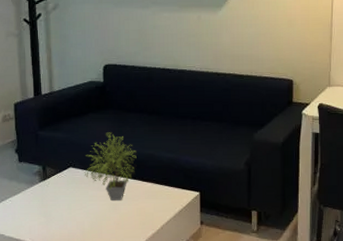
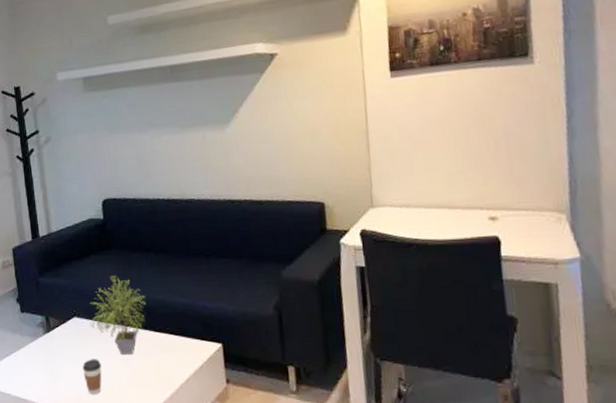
coffee cup: none [75,204,92,235] -> present [83,359,102,395]

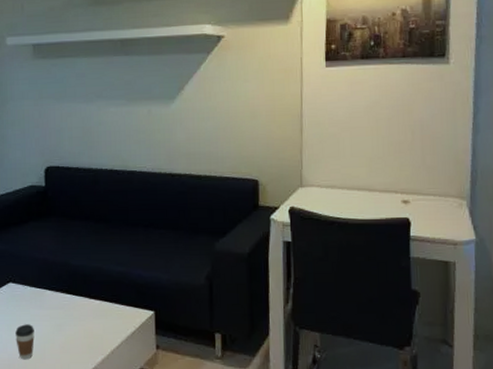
potted plant: present [90,276,146,355] -> none [25,243,83,320]

